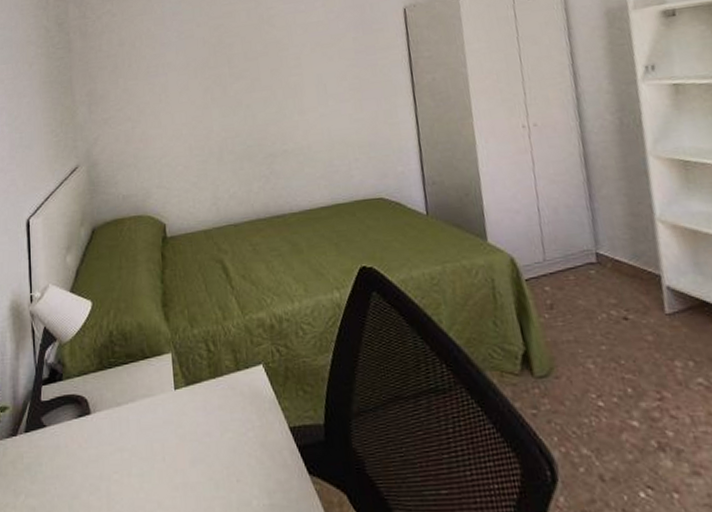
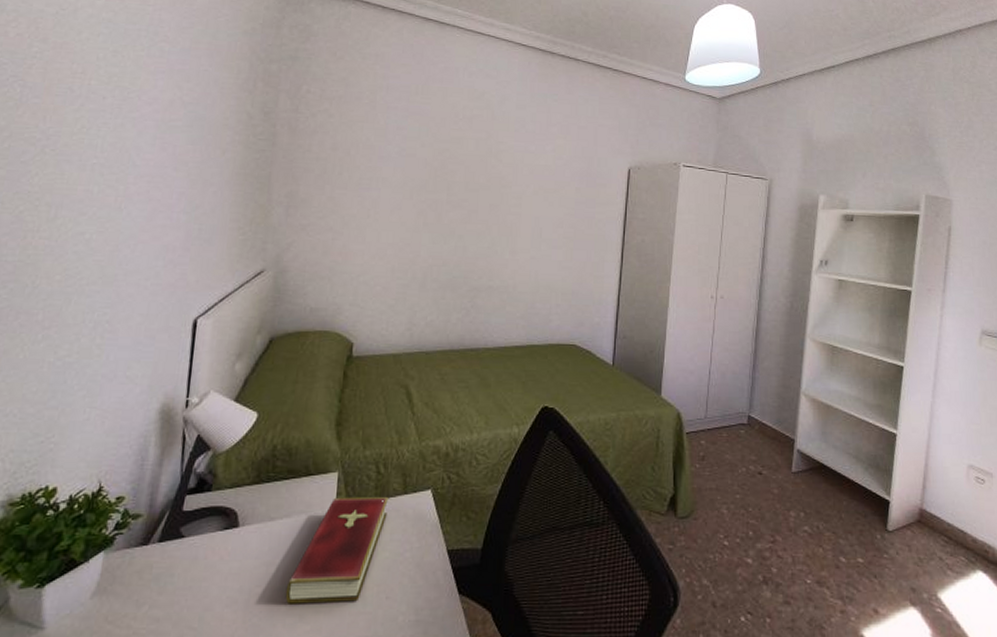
hardcover book: none [141,375,224,490] -> present [285,497,388,604]

